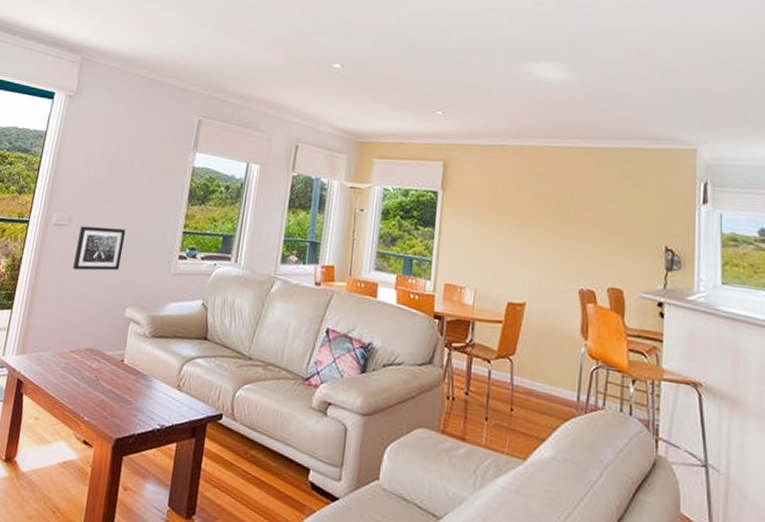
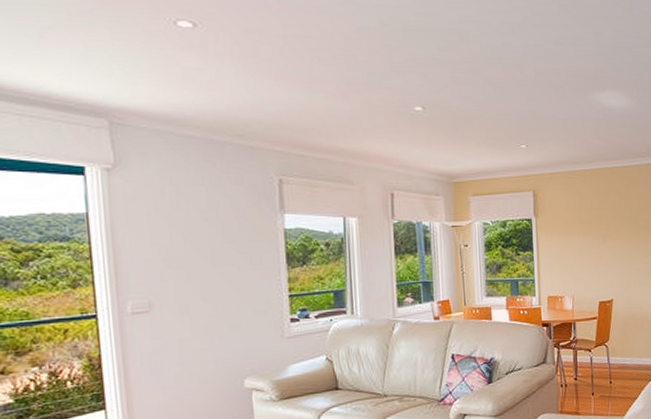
wall art: present [73,225,126,271] -> none [166,304,226,355]

